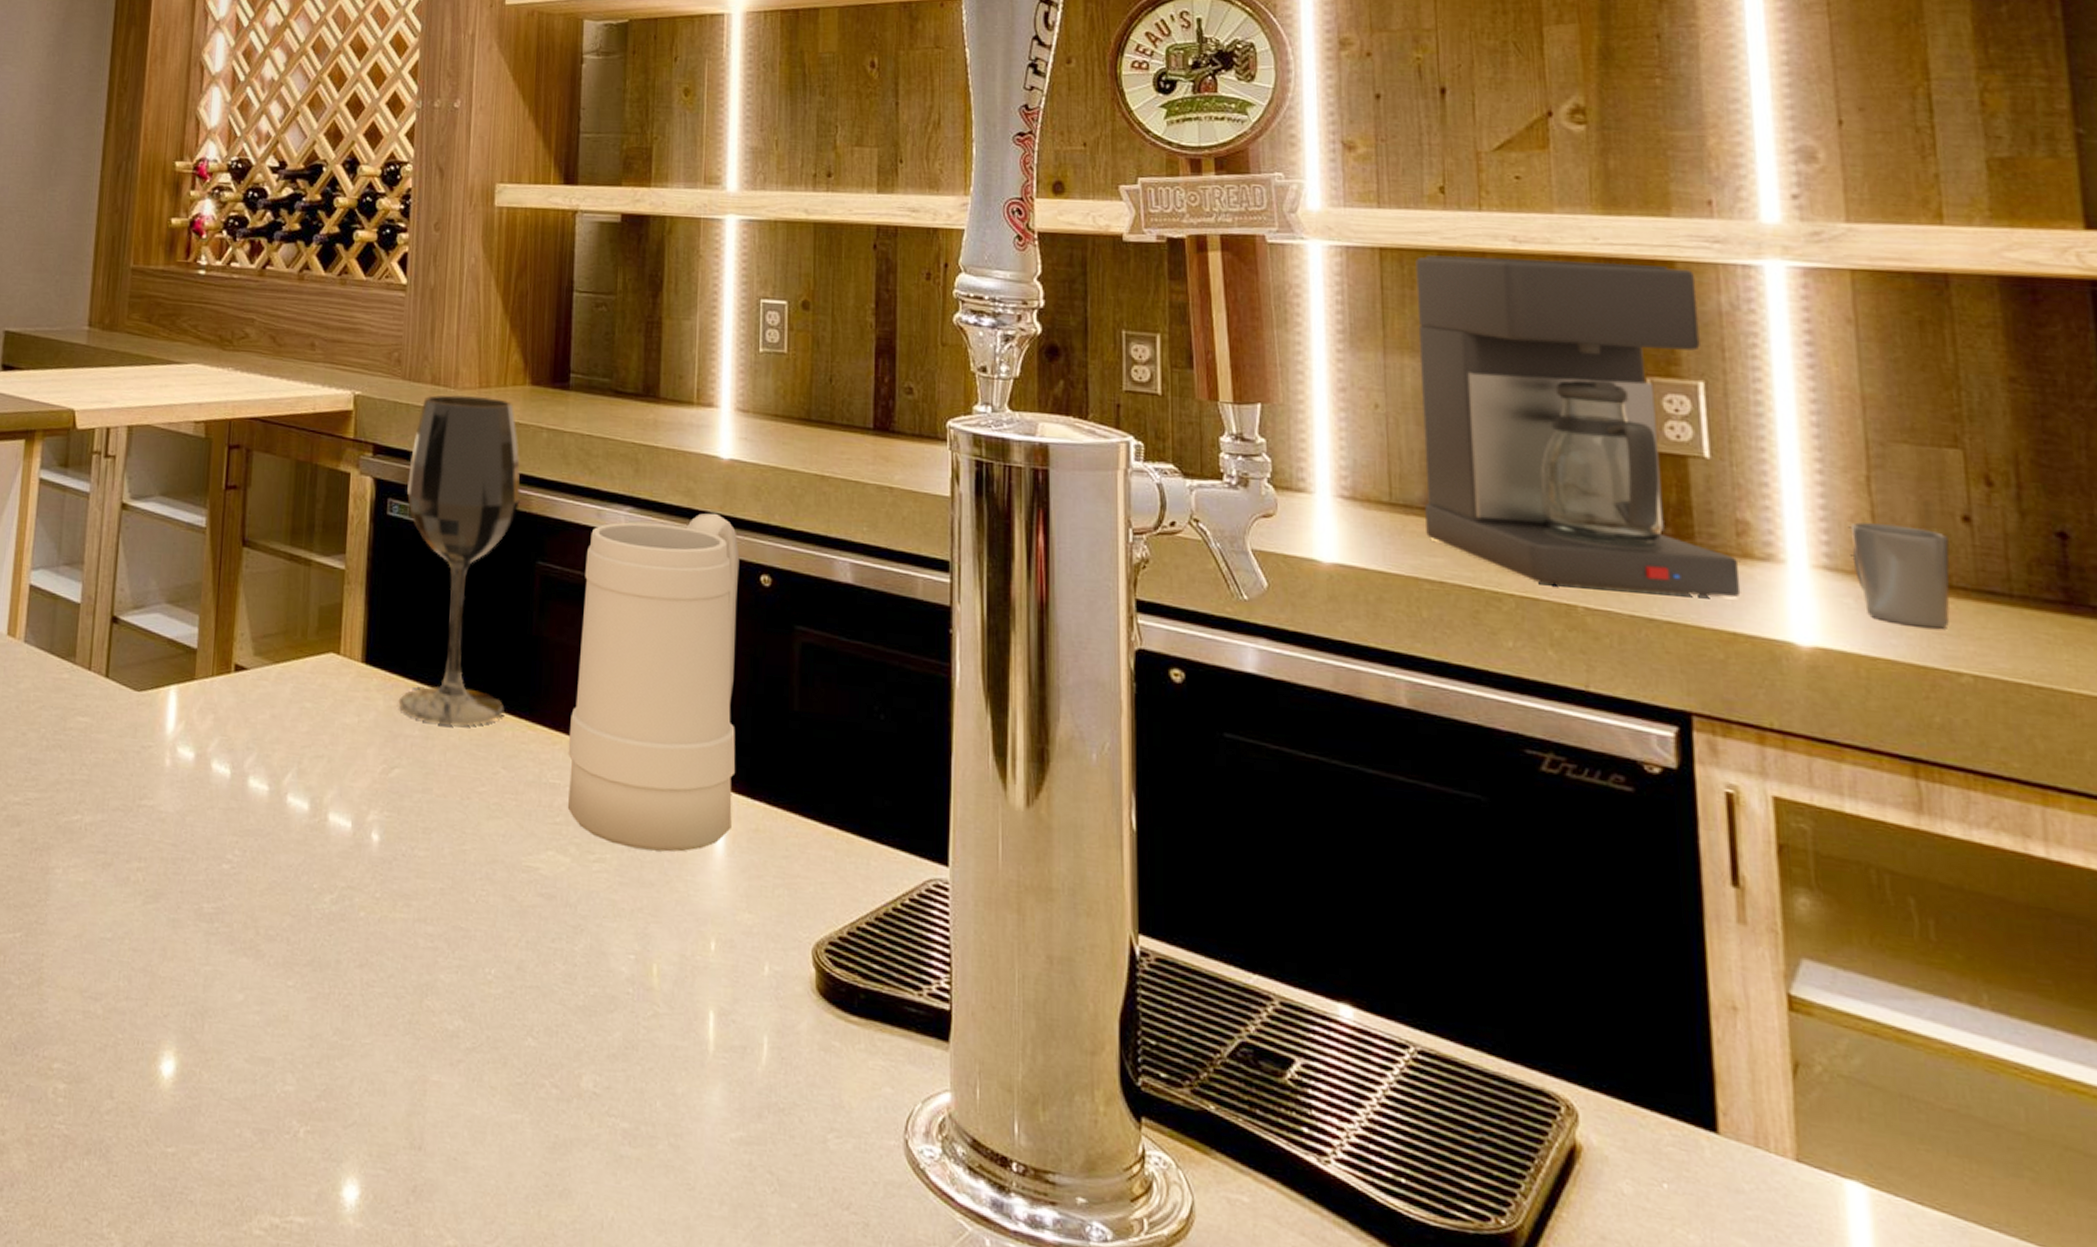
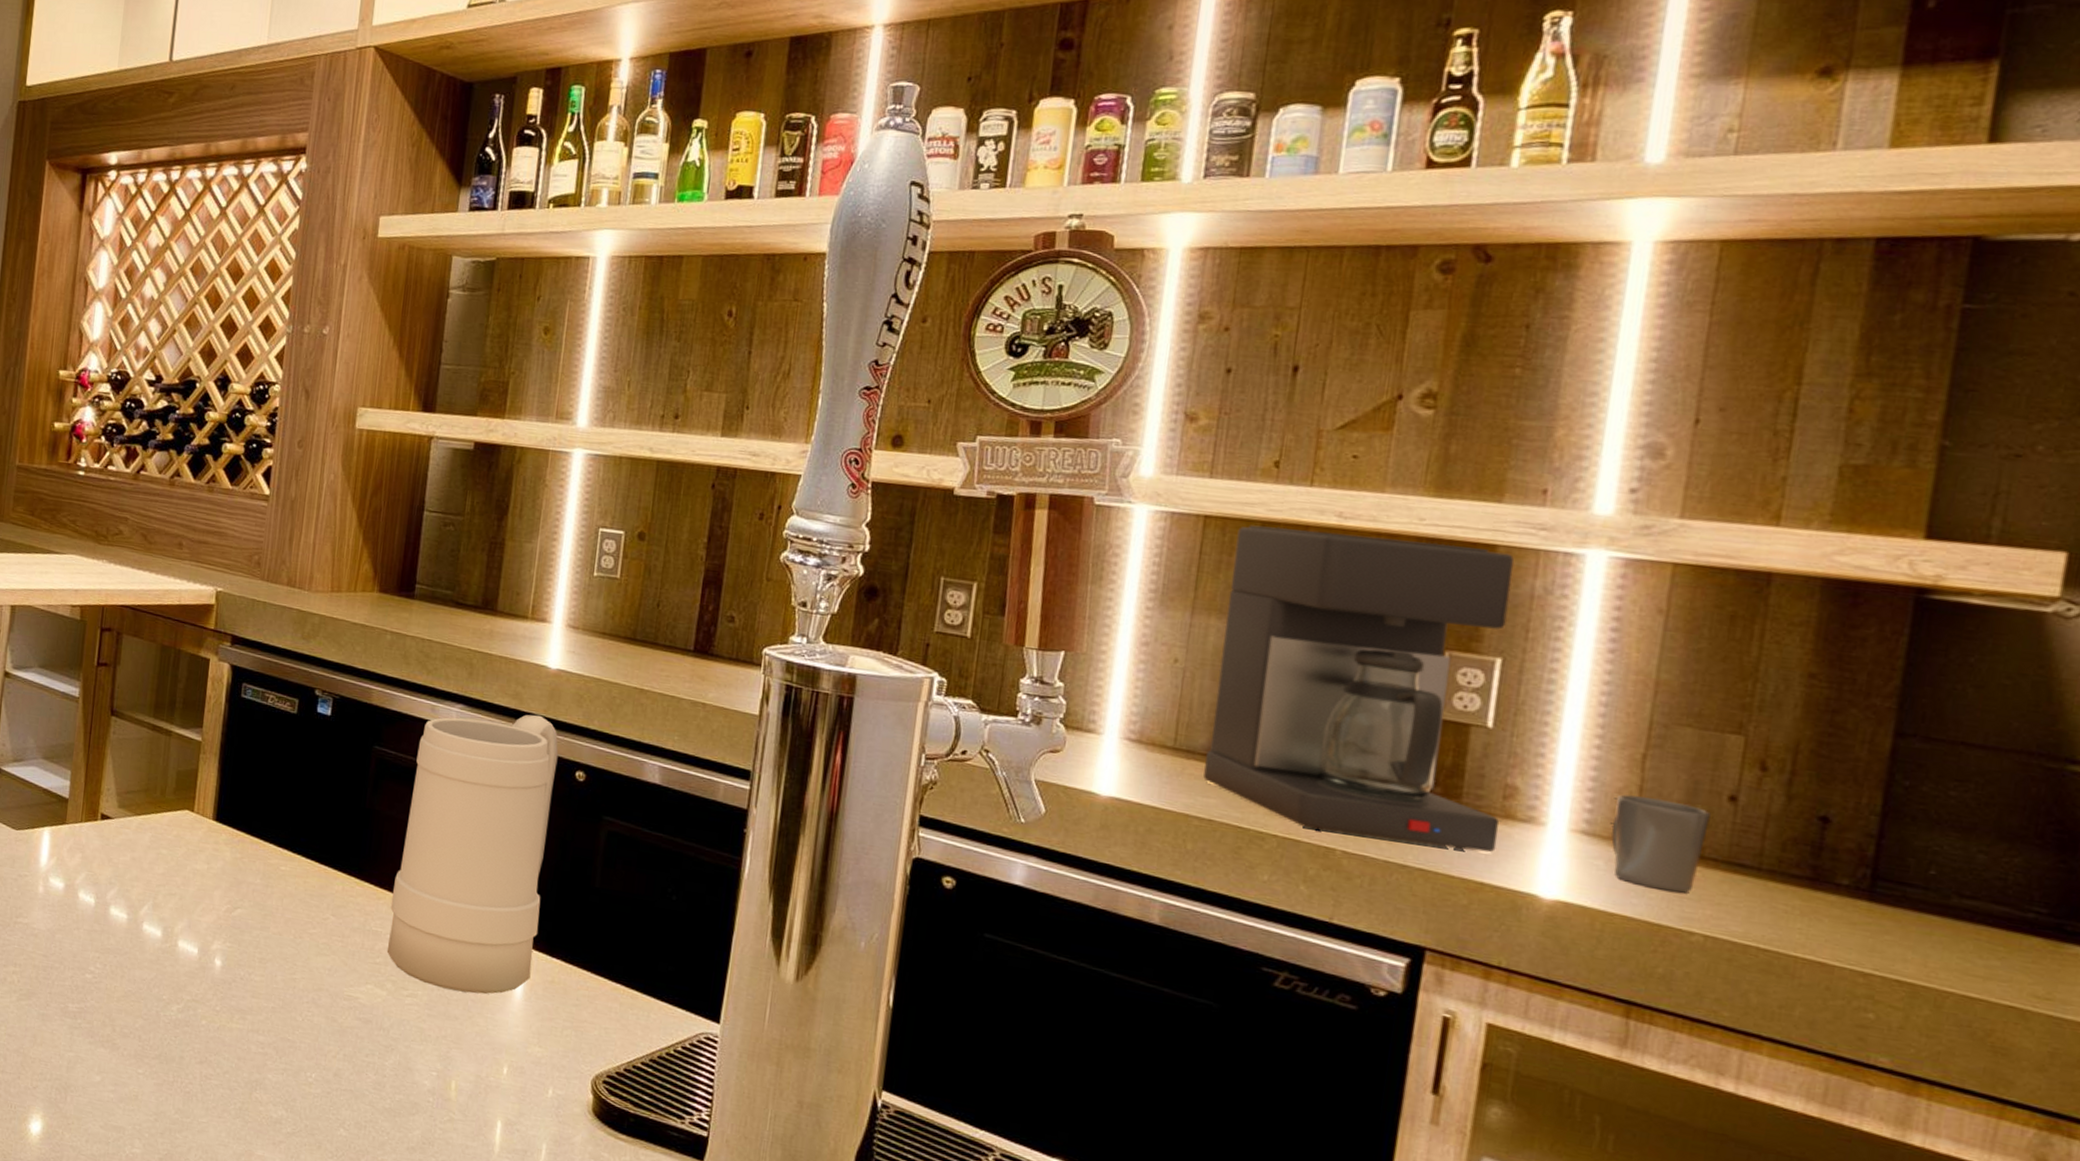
wine glass: present [398,395,521,726] -> none [243,596,364,879]

